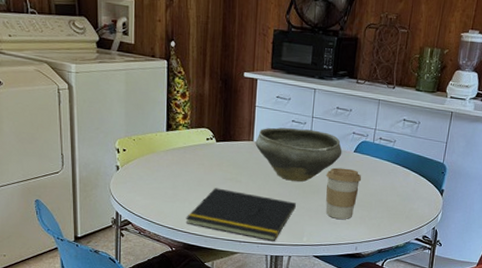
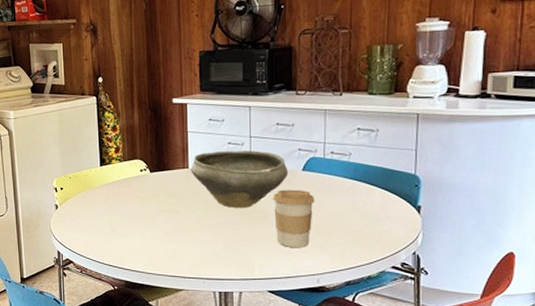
notepad: present [185,188,296,241] -> none [125,221,242,275]

